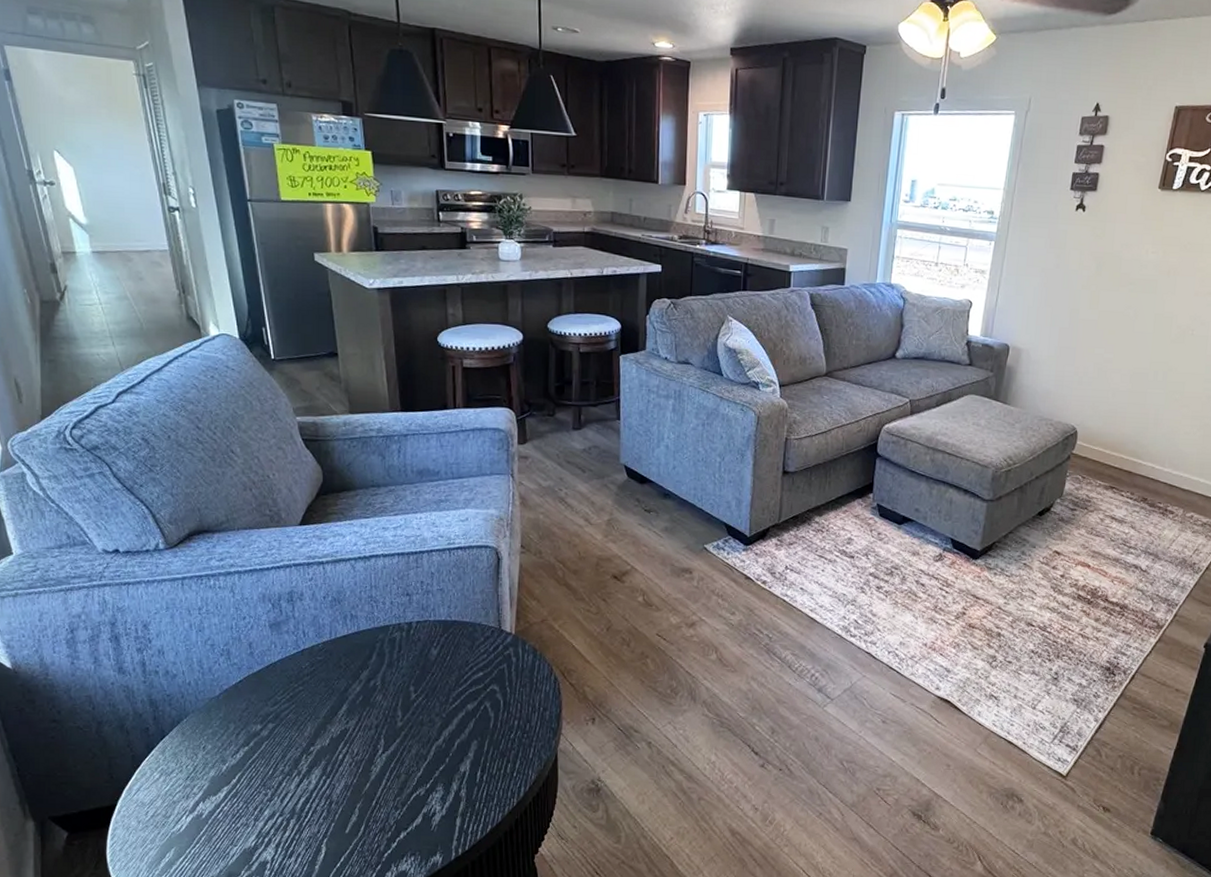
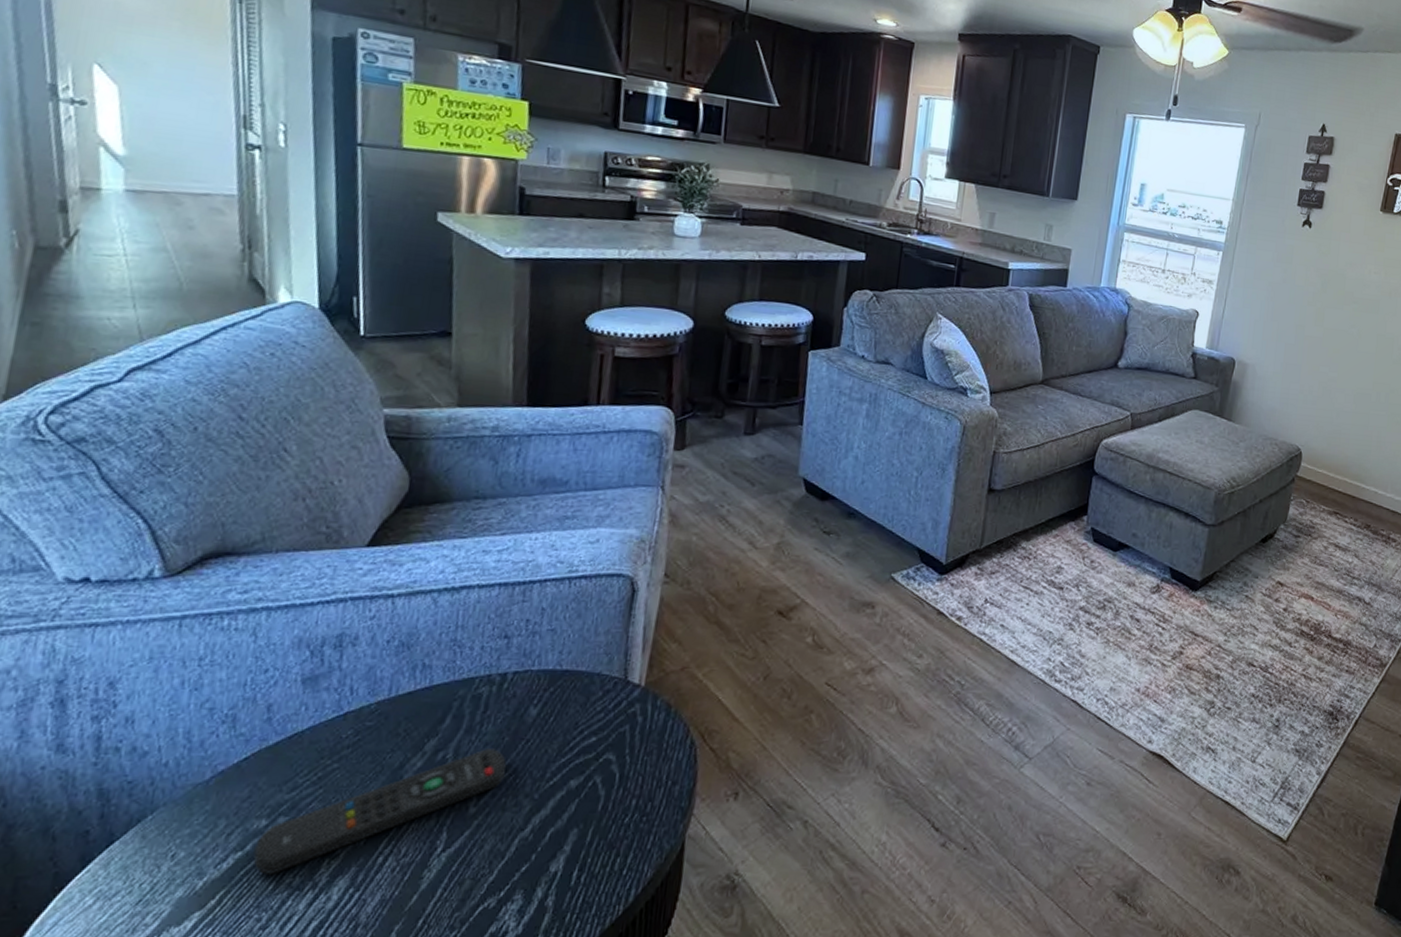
remote control: none [255,679,419,763] -> present [253,749,506,874]

